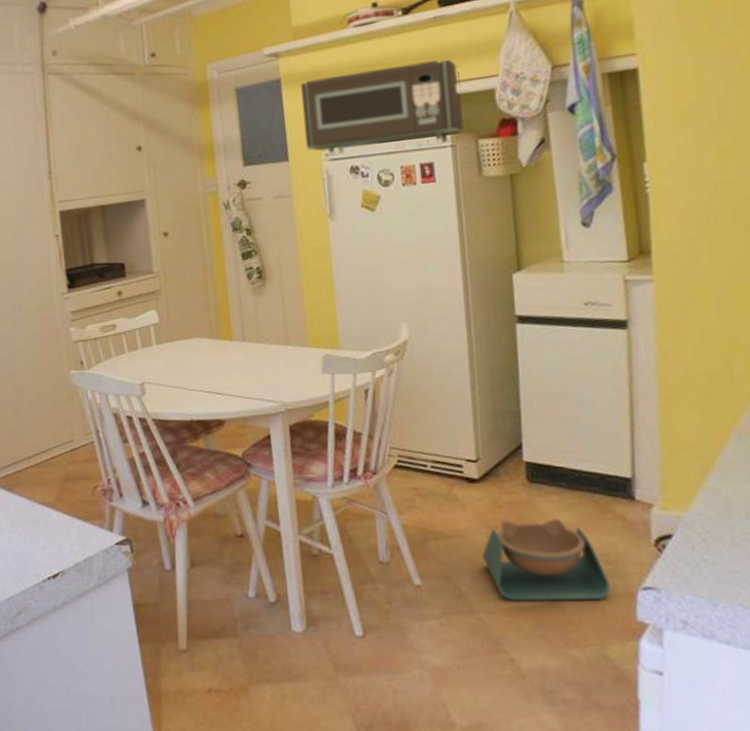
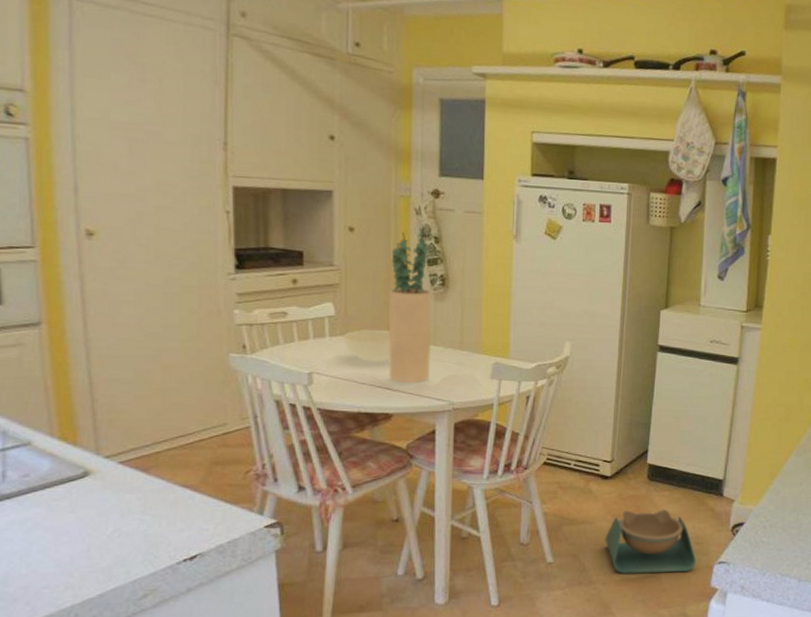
bowl: none [168,331,216,367] -> present [342,329,391,362]
vase: none [206,218,258,387] -> present [388,225,432,384]
microwave: present [301,59,464,155] -> none [501,107,643,189]

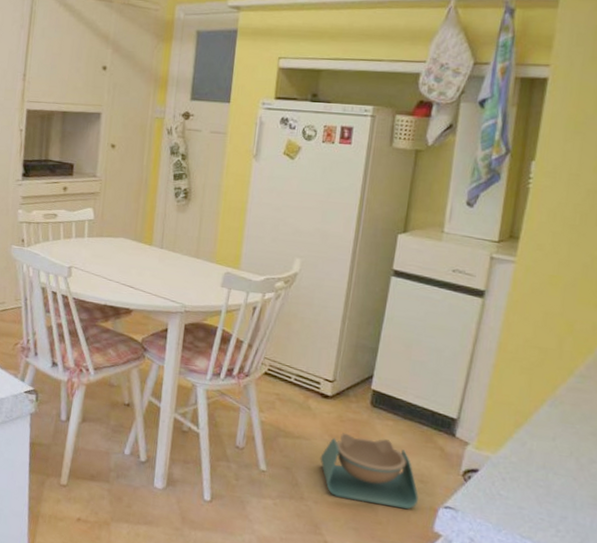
bowl: present [342,329,391,362] -> none [98,233,137,263]
vase: present [388,225,432,384] -> none [132,144,176,285]

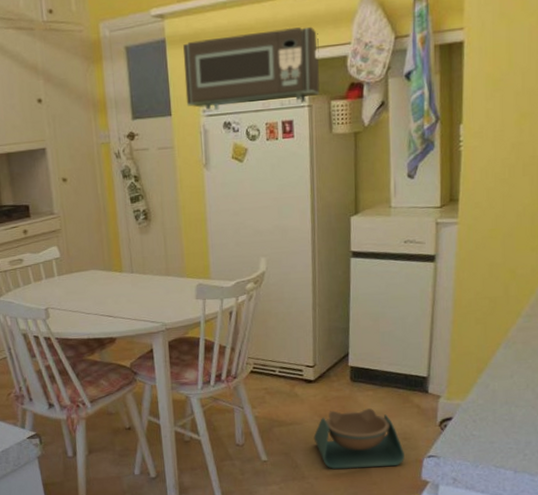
microwave: none [247,35,393,111] -> present [183,26,320,111]

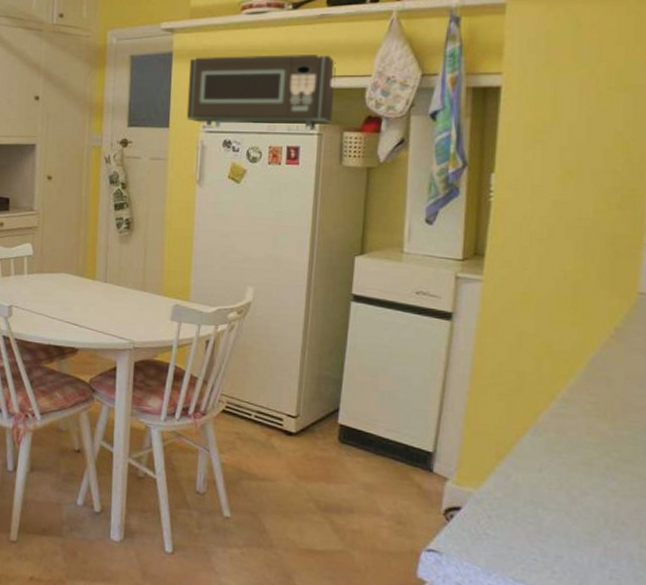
pet bowl: present [313,408,405,469] -> none [288,472,398,554]

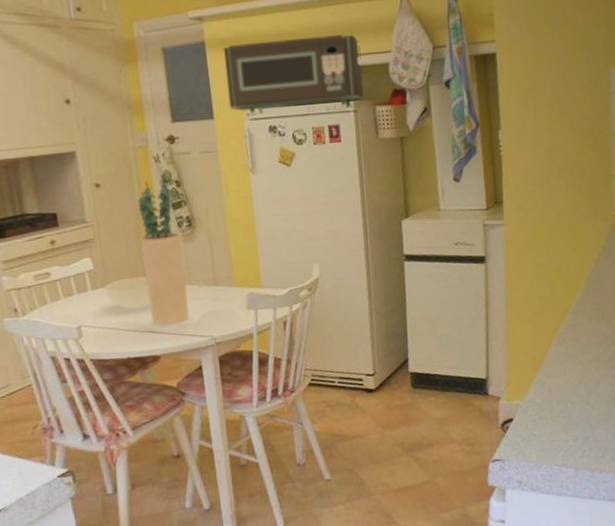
bowl: none [38,268,80,300] -> present [103,276,151,310]
vase: none [76,172,118,322] -> present [138,171,190,326]

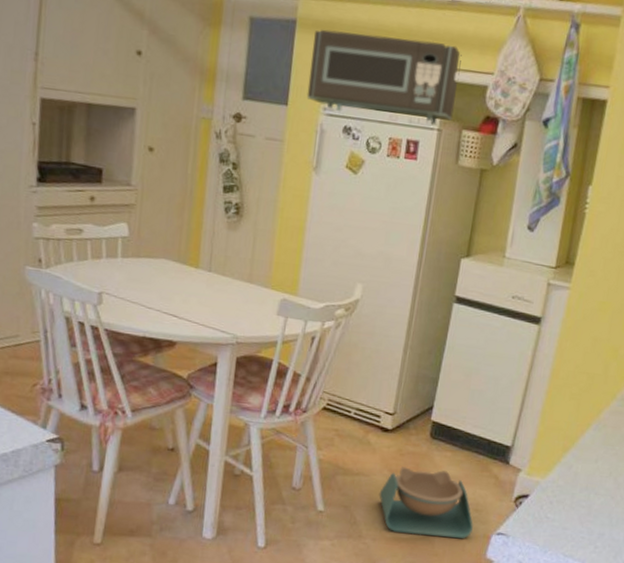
bowl: present [103,276,151,310] -> none [134,253,181,289]
vase: present [138,171,190,326] -> none [175,150,226,314]
pet bowl: none [377,415,470,482] -> present [379,467,473,539]

